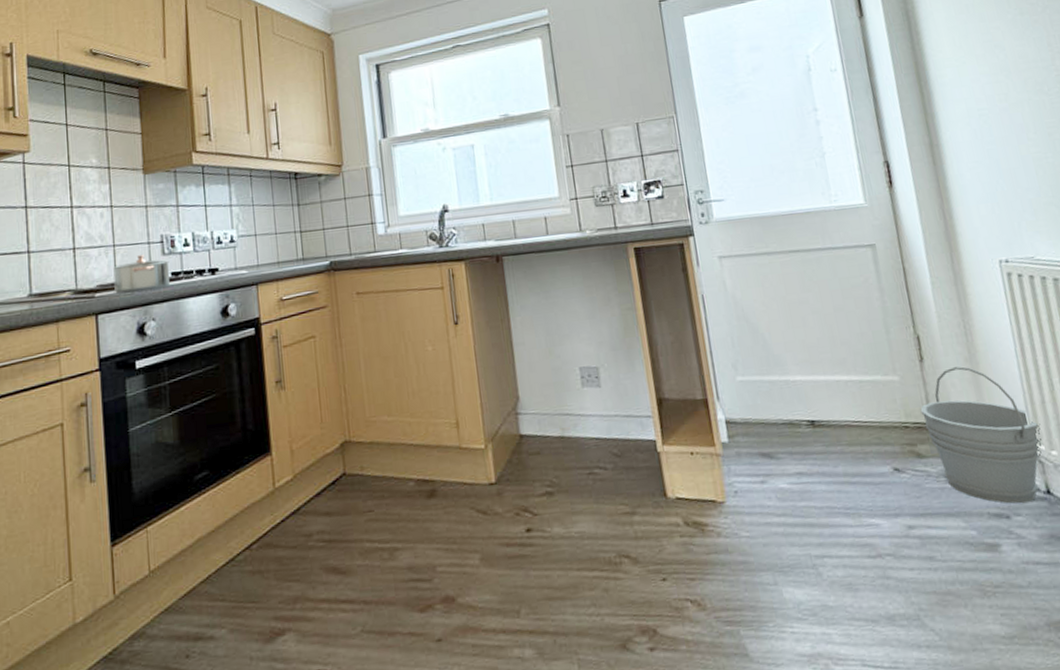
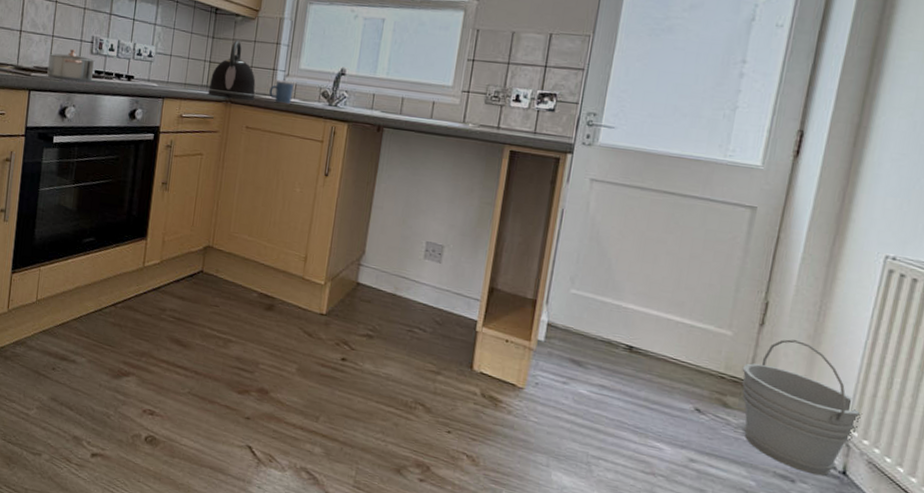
kettle: none [304,201,359,269] -> present [207,40,256,102]
mug: none [372,234,399,259] -> present [269,82,294,105]

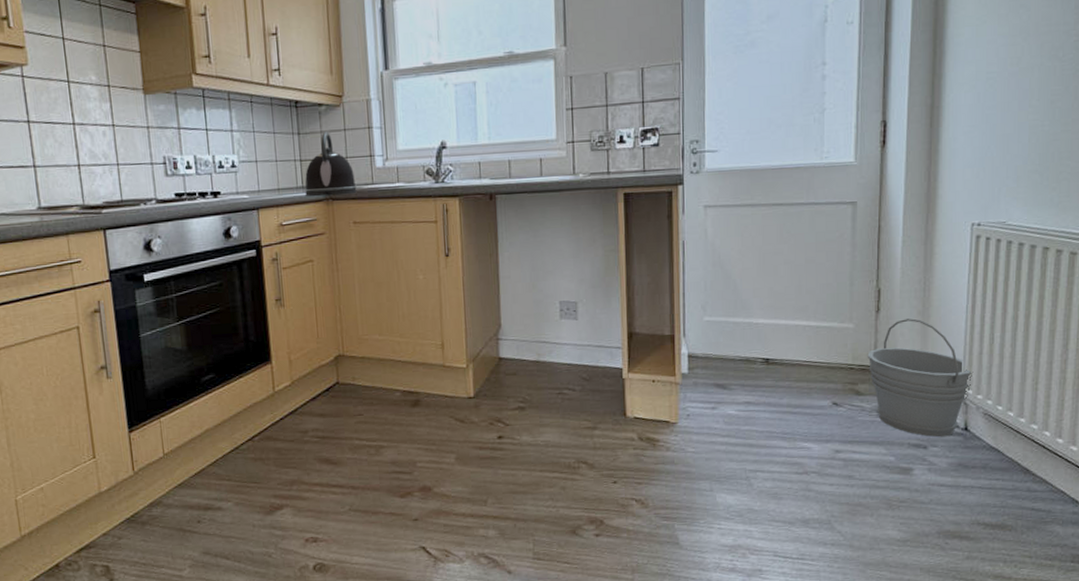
cooking pot: present [47,49,95,82] -> none [117,175,174,211]
mug: present [269,82,294,105] -> none [370,167,396,191]

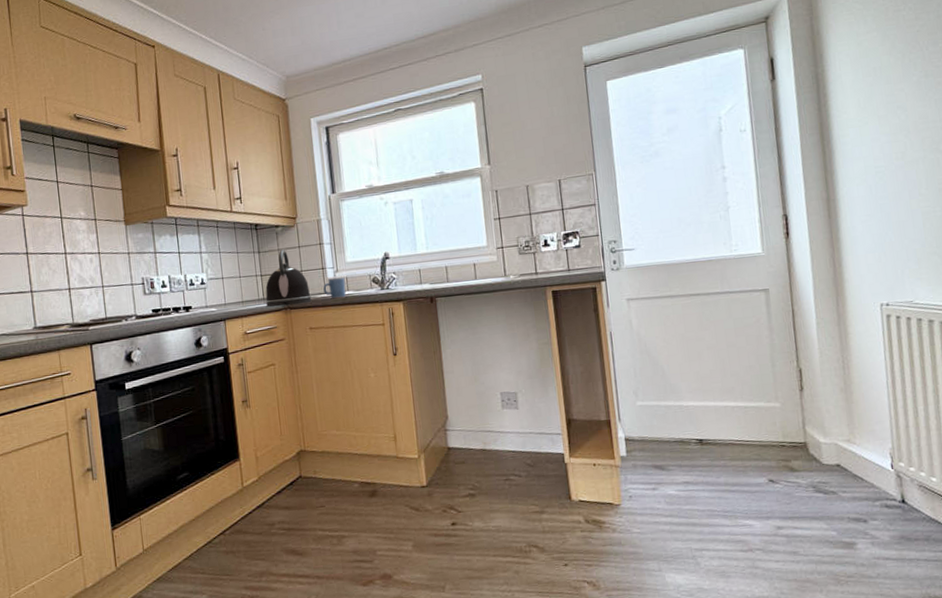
mug: none [370,167,396,191] -> present [323,278,346,299]
bucket: present [867,318,972,438] -> none [796,395,902,511]

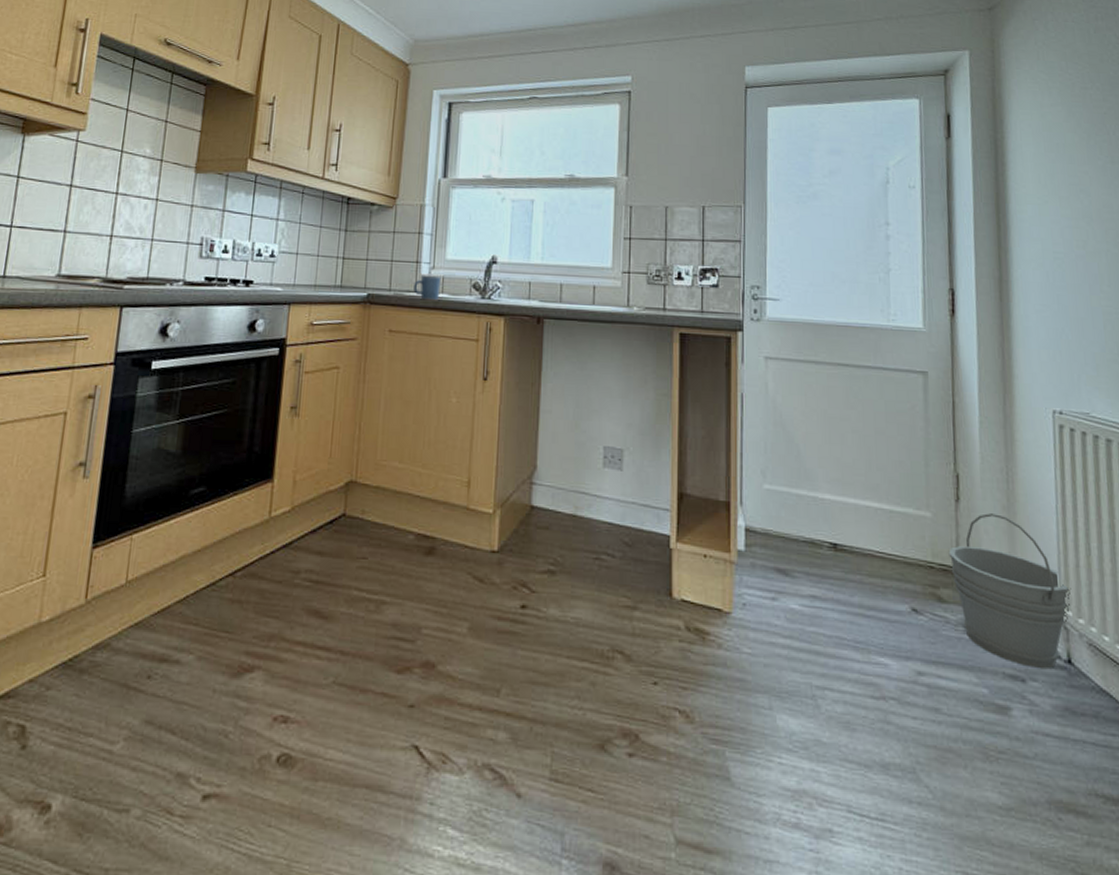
kettle: present [265,249,312,308] -> none [341,232,398,300]
bucket: none [796,395,902,511] -> present [948,513,1070,669]

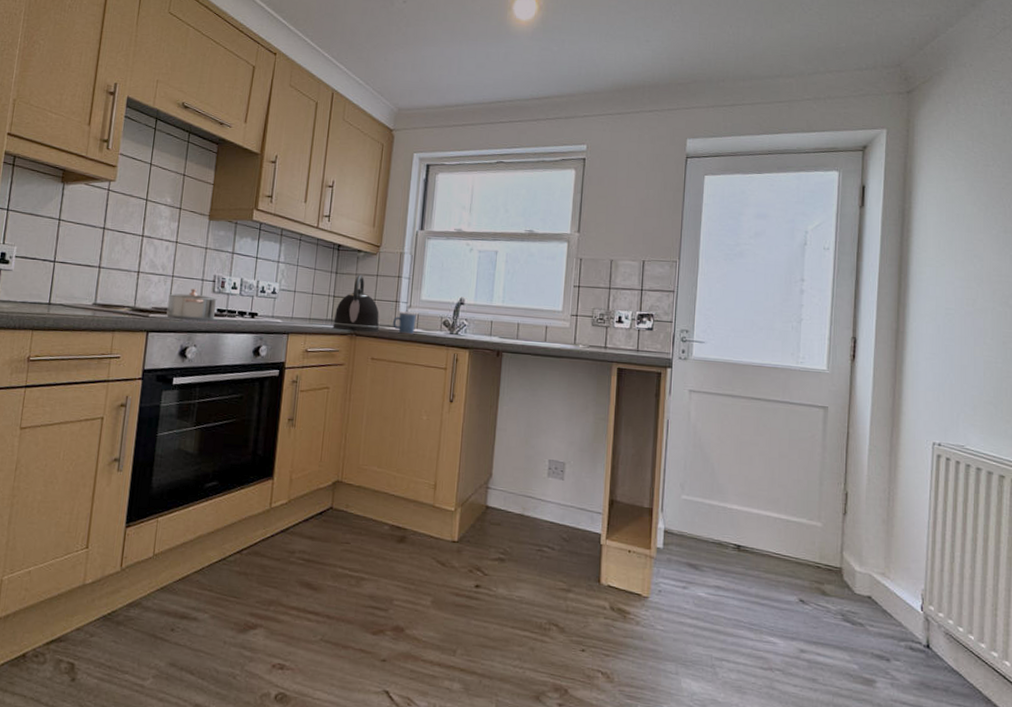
cooking pot: none [144,254,205,292] -> present [166,289,217,321]
kettle: none [341,232,398,300] -> present [332,274,380,333]
bucket: present [948,513,1070,669] -> none [834,525,934,652]

